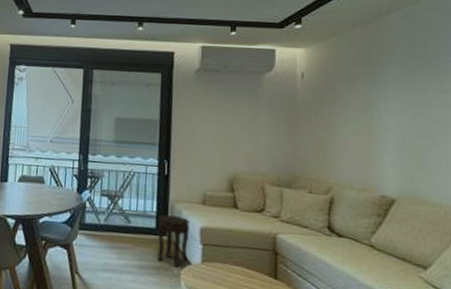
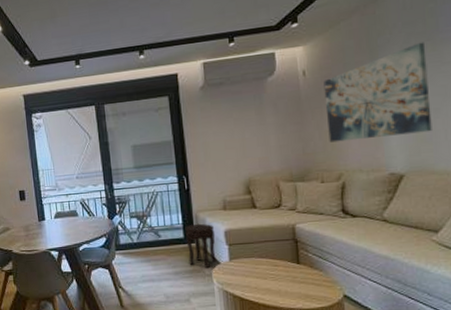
wall art: none [321,66,427,159] -> present [323,42,432,143]

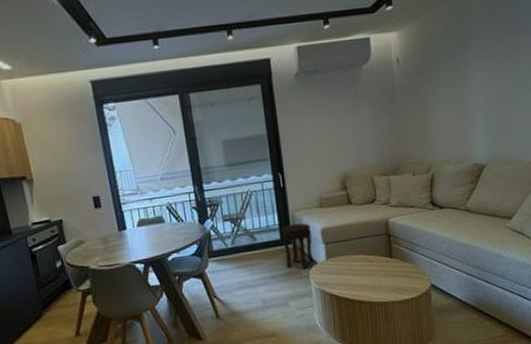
wall art: present [323,42,432,143] -> none [416,31,510,134]

